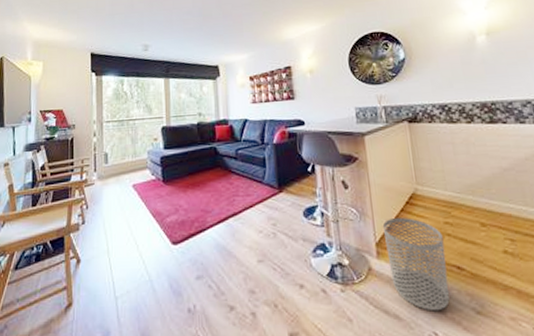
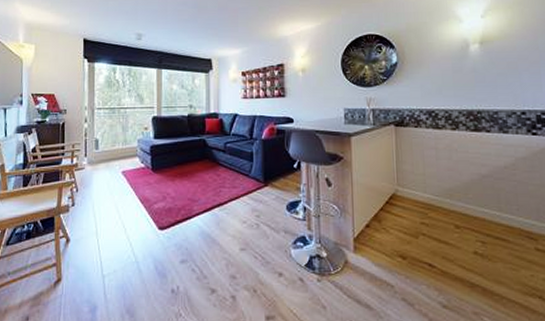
waste bin: present [383,218,450,311] -> none [361,216,419,303]

